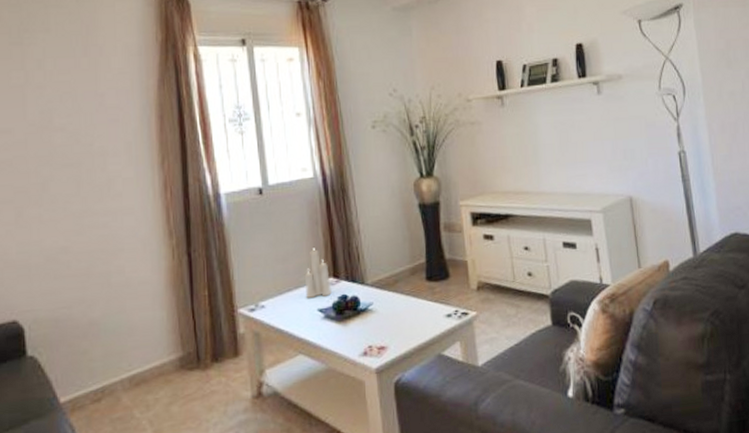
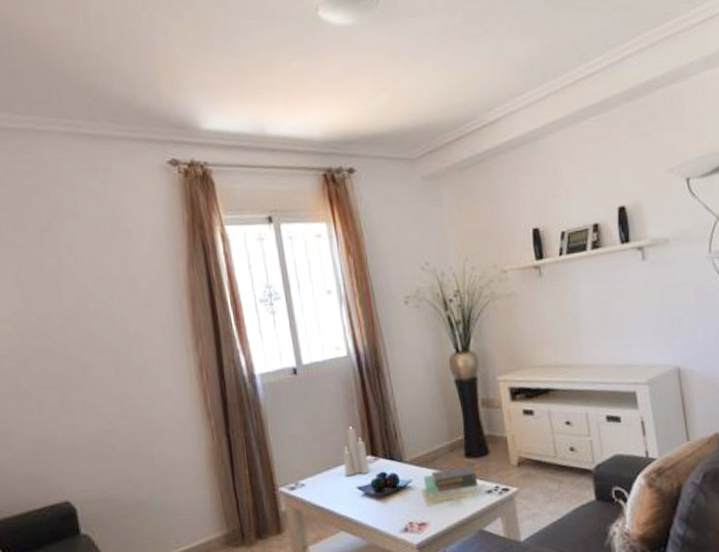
books: none [382,288,439,330] -> present [421,465,479,507]

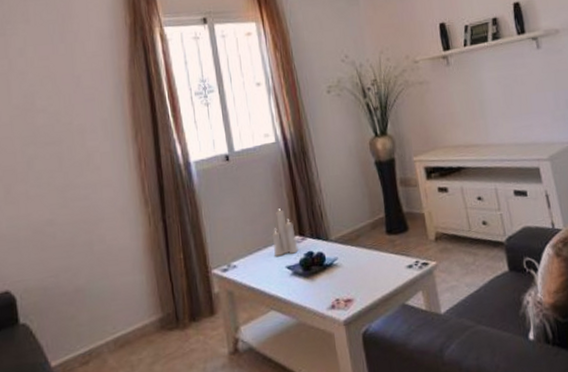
books: present [421,465,479,507] -> none [346,241,400,284]

